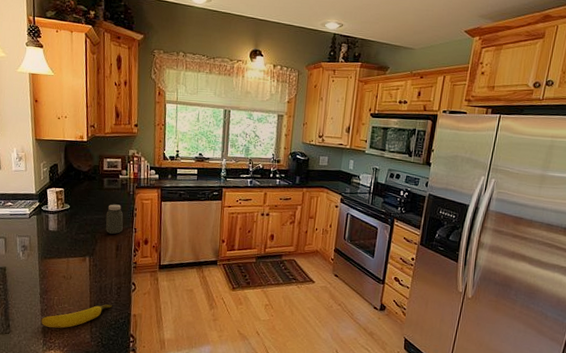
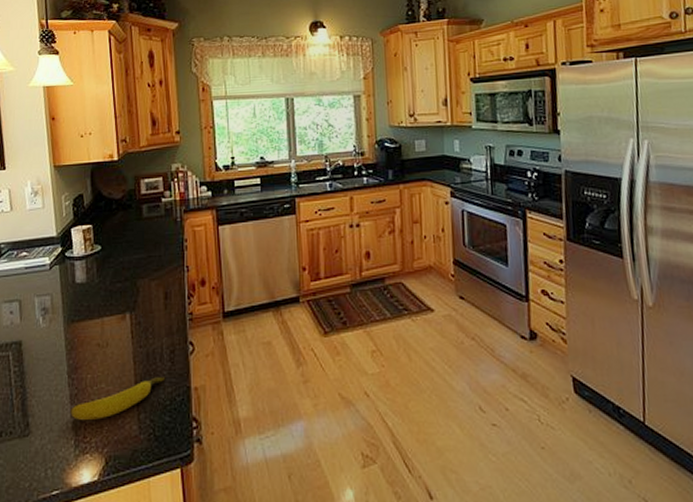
jar: present [105,204,124,234] -> none [148,236,171,277]

